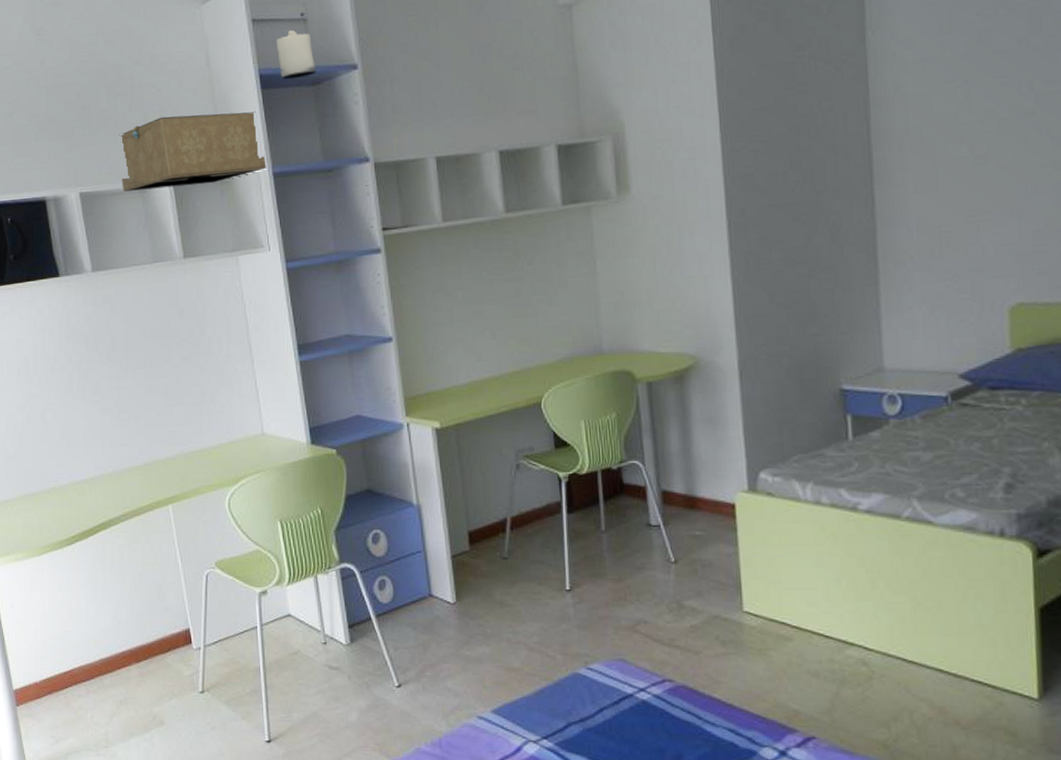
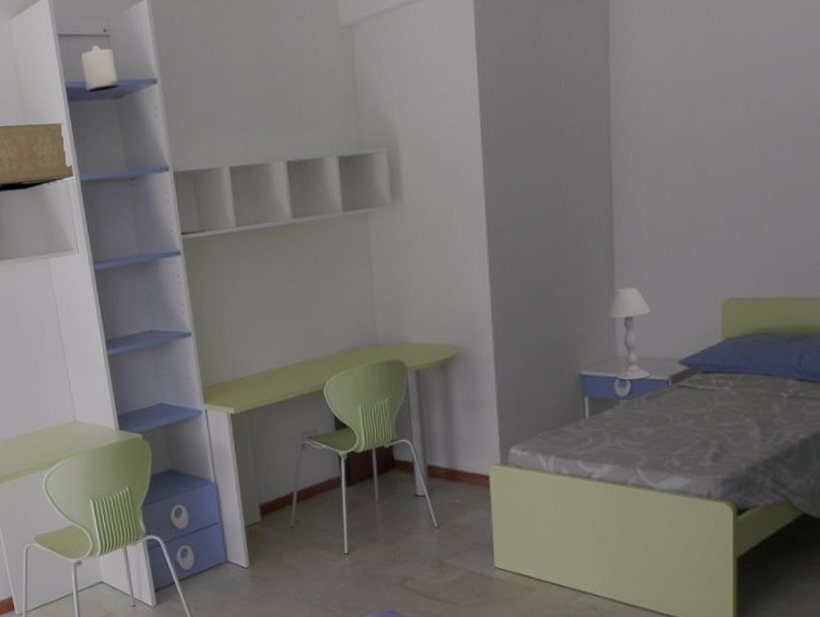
table lamp: none [870,289,926,397] -> present [606,287,651,381]

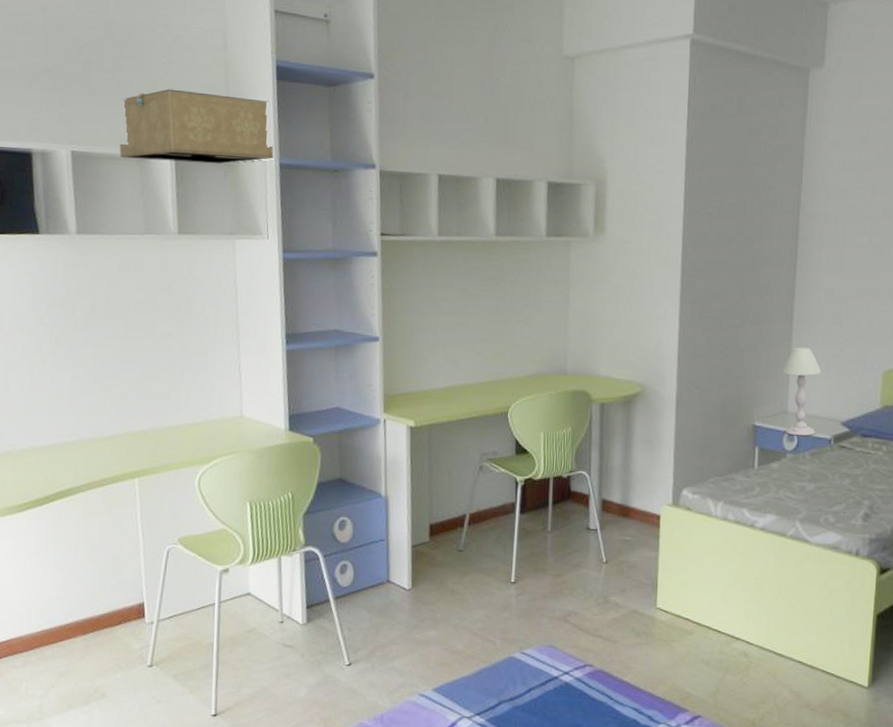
candle: present [81,45,119,93] -> none [297,28,334,77]

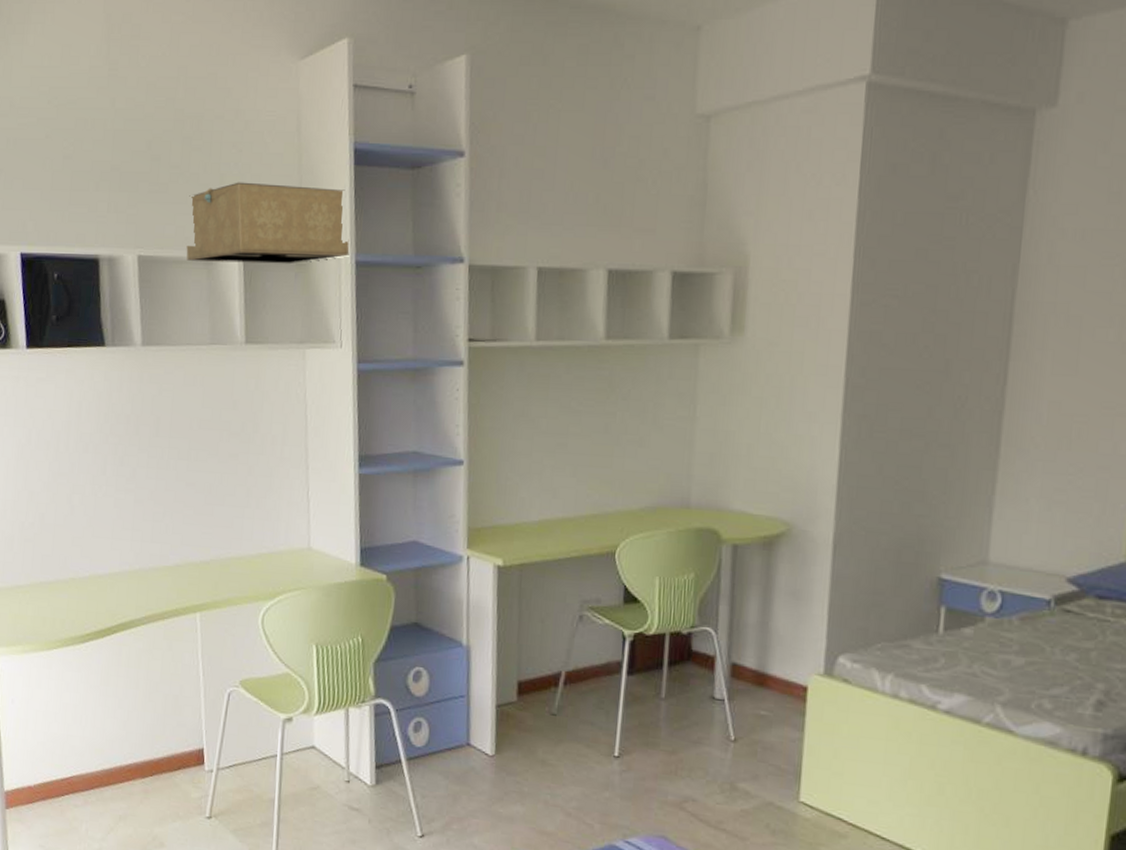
table lamp: present [781,347,822,436] -> none [981,478,1040,595]

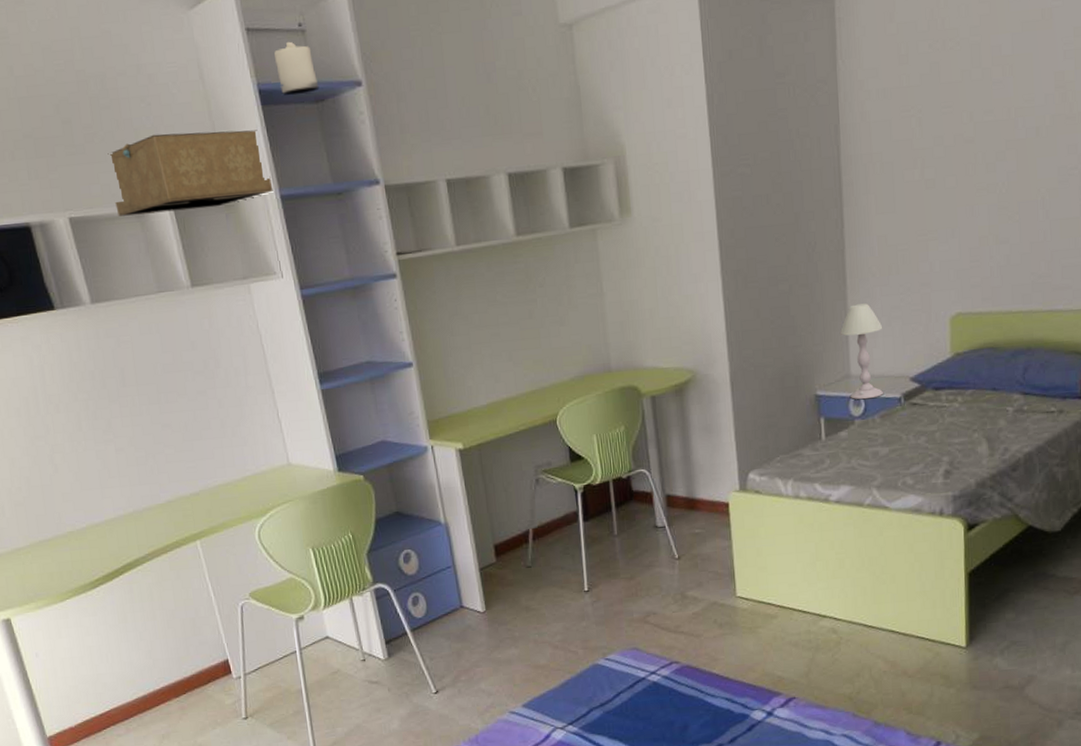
candle: none [377,102,419,159] -> present [274,41,320,96]
table lamp: none [981,478,1040,595] -> present [839,303,884,400]

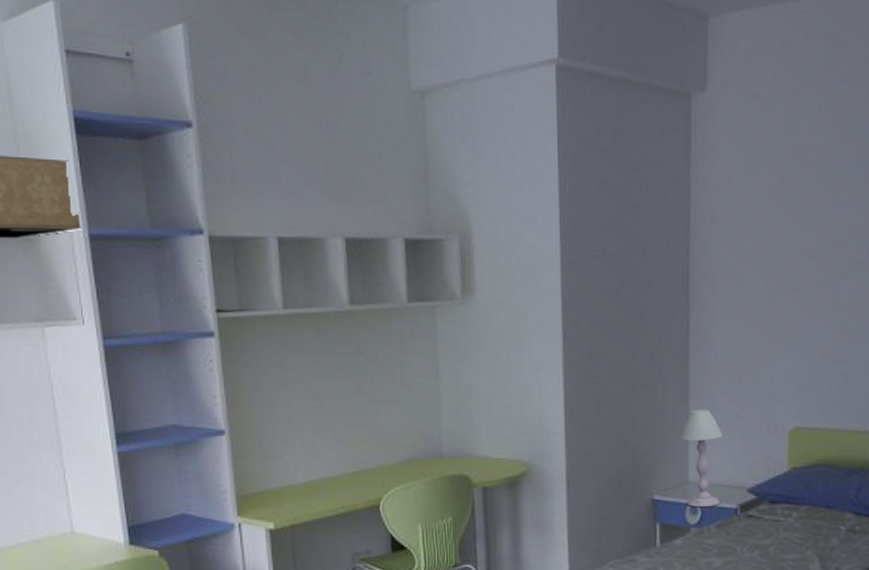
candle: present [274,41,320,96] -> none [96,70,144,129]

